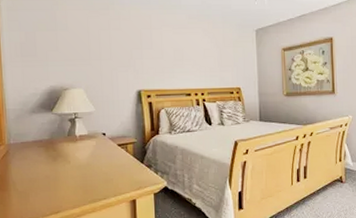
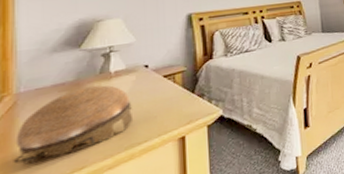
decorative bowl: none [9,145,95,203] -> present [13,85,134,166]

